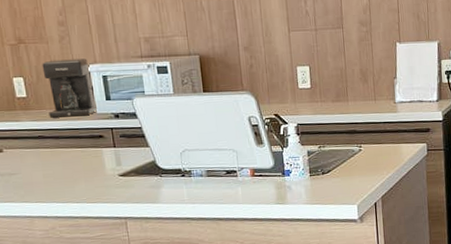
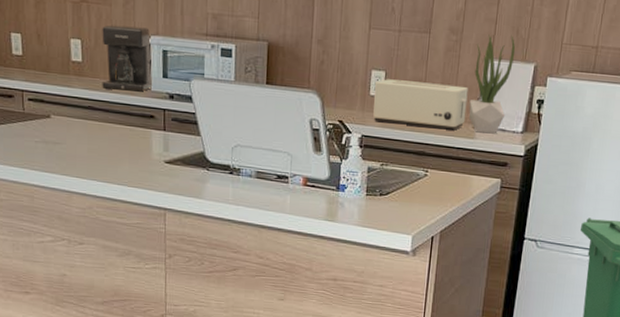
toaster: none [301,69,387,111] -> present [373,79,468,130]
potted plant: none [384,19,420,107] -> present [469,34,516,134]

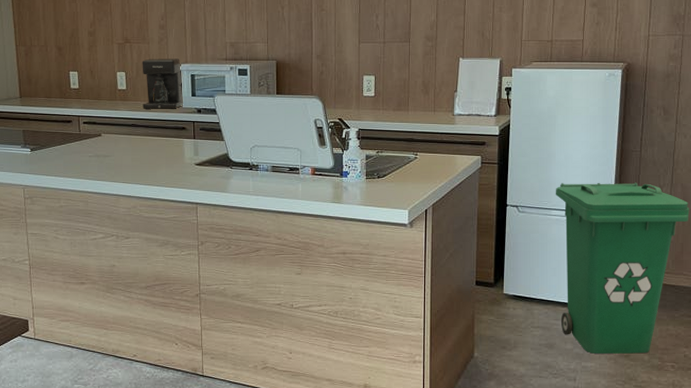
toaster: present [373,79,468,130] -> none [366,82,446,119]
potted plant: present [469,34,516,134] -> none [448,37,483,119]

